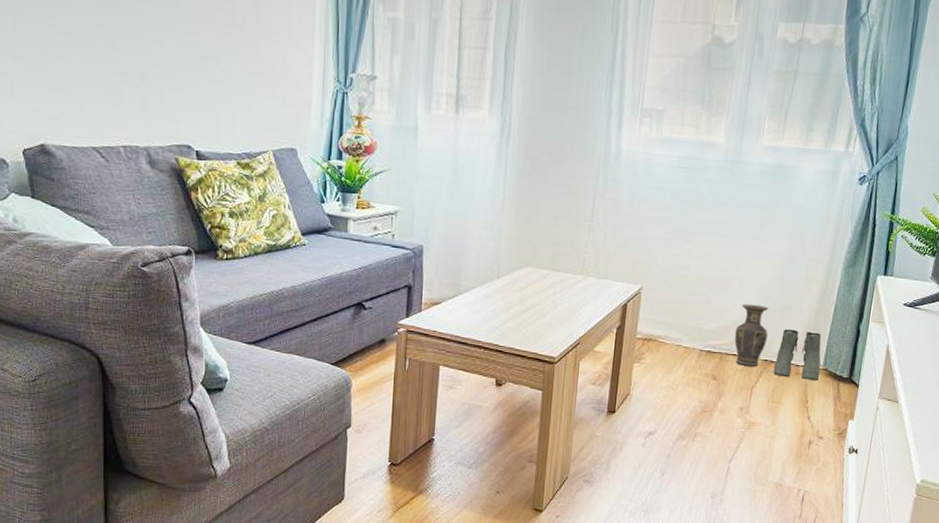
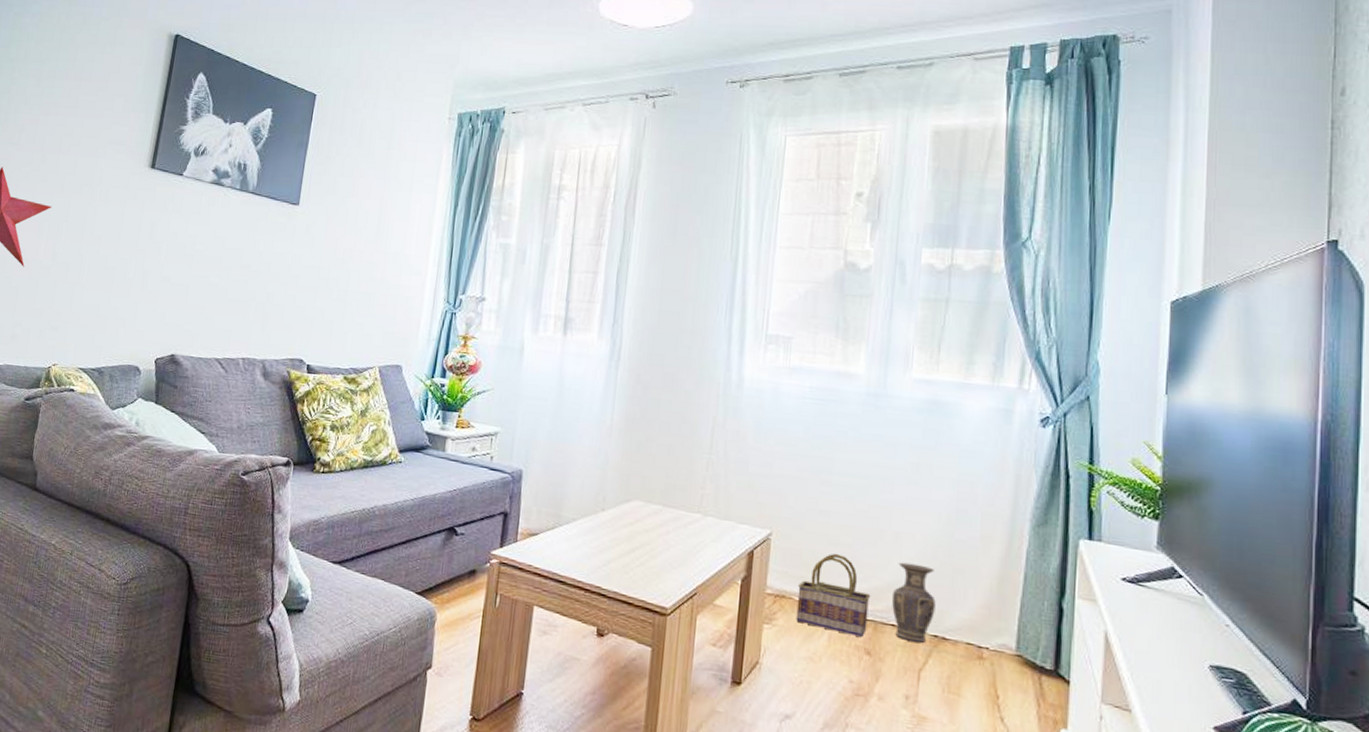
basket: none [659,300,719,366] -> present [796,553,871,637]
boots: present [773,329,822,380] -> none [947,598,1013,670]

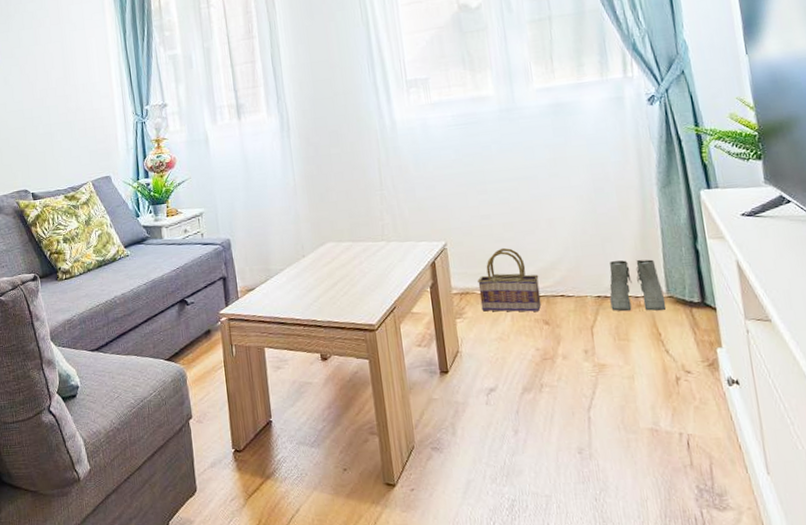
vase: present [891,562,936,643] -> none [555,241,595,306]
boots: none [947,598,1013,670] -> present [609,259,667,312]

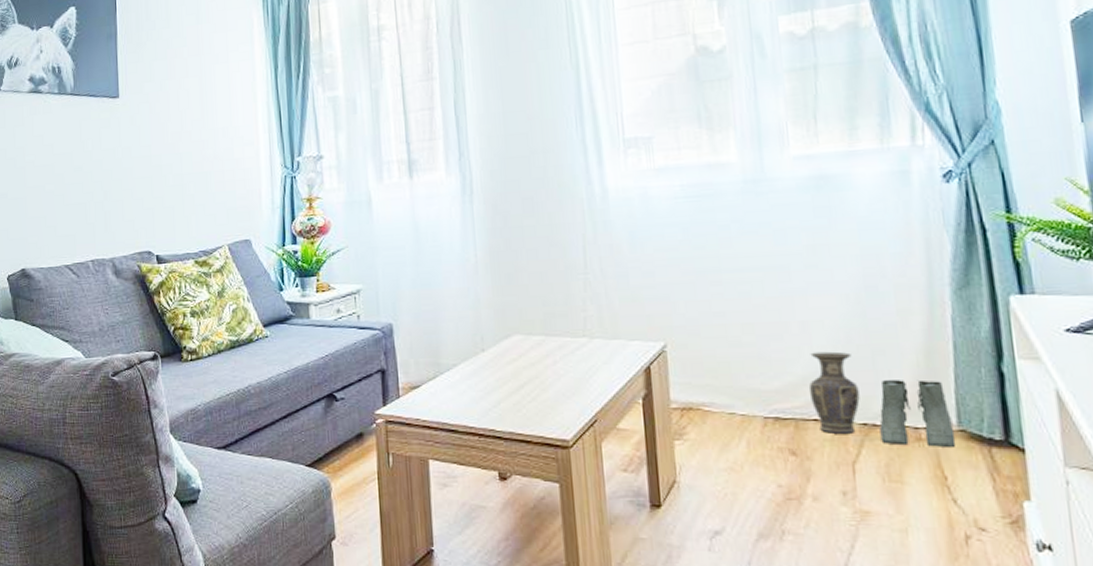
basket: present [477,247,542,312] -> none [705,354,788,438]
vase: none [555,241,595,306] -> present [808,351,860,434]

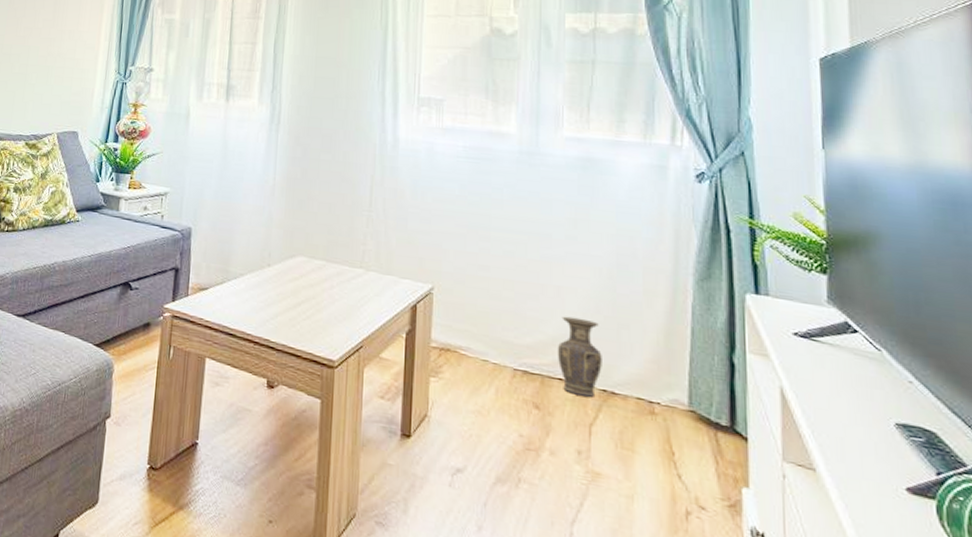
boots: present [879,380,956,447] -> none [617,352,686,425]

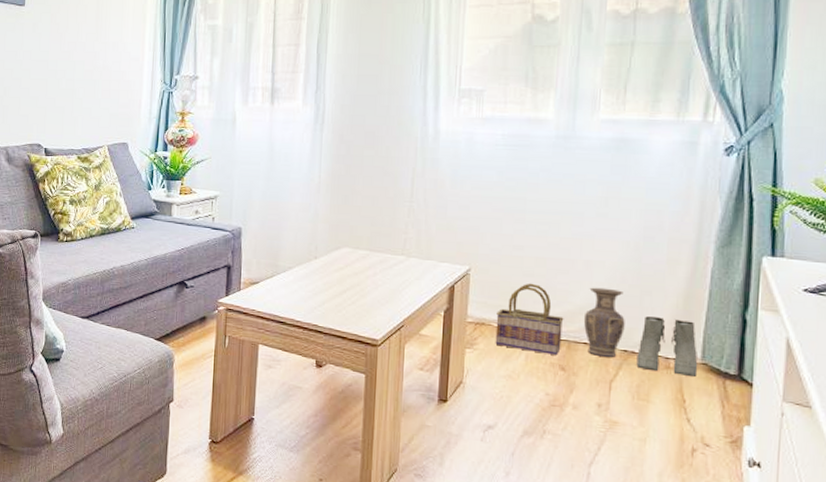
basket: none [462,307,536,391] -> present [495,283,564,355]
boots: none [617,352,686,425] -> present [636,316,698,376]

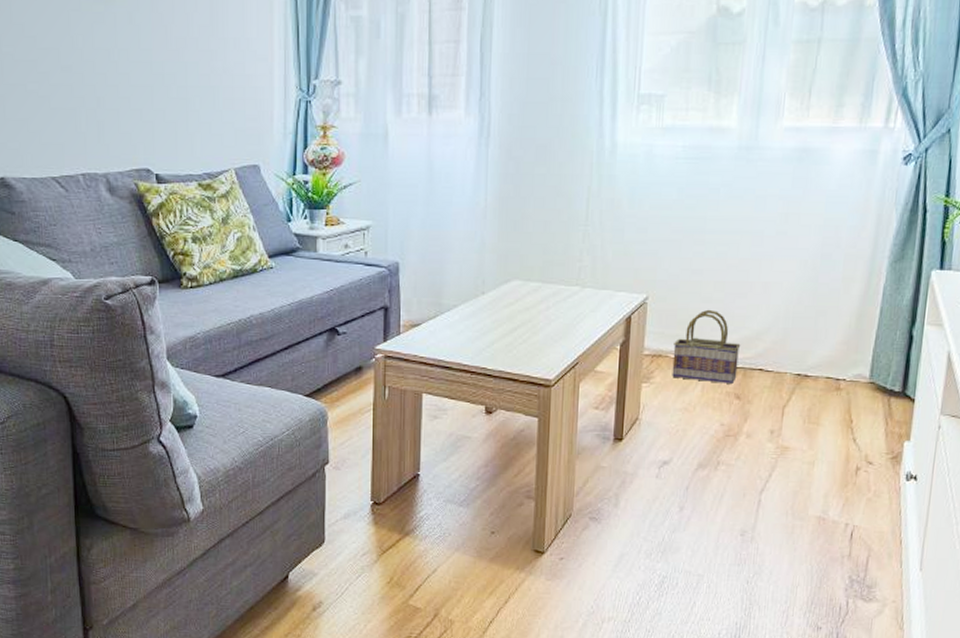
vase: present [583,287,625,357] -> none [759,310,800,382]
boots: present [636,316,698,376] -> none [809,338,866,396]

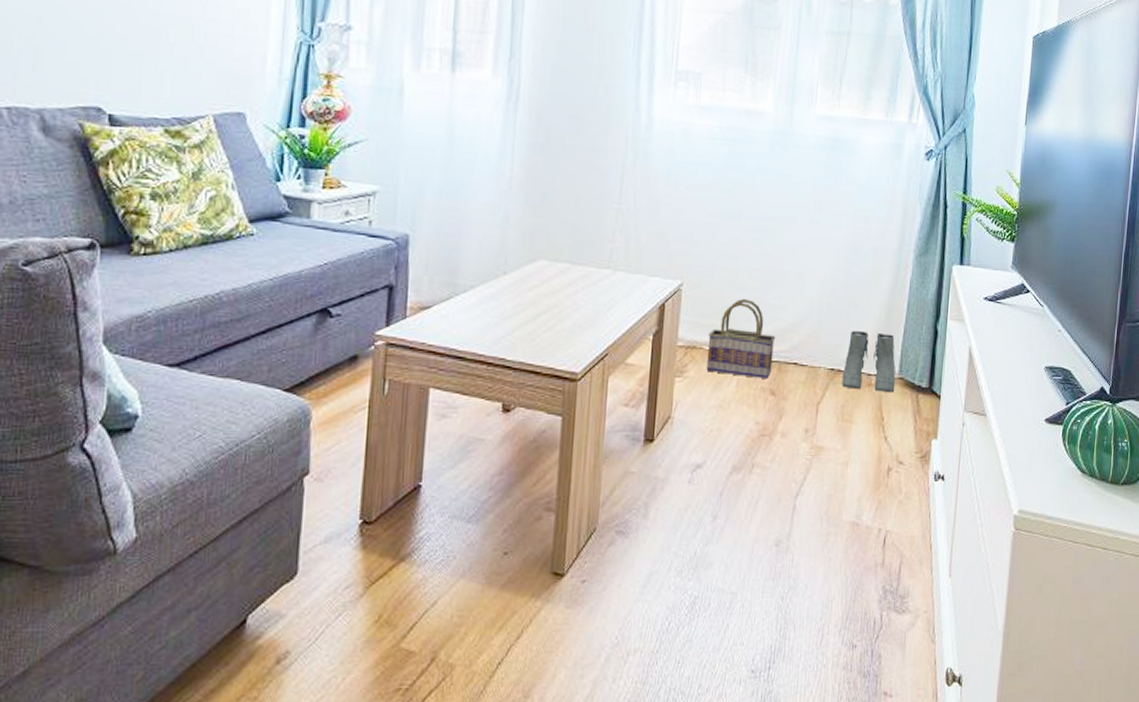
boots: none [809,338,866,396] -> present [842,331,896,392]

